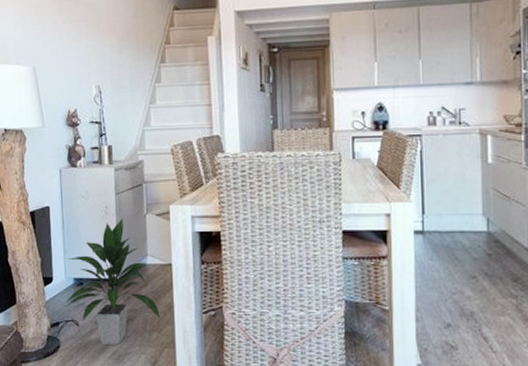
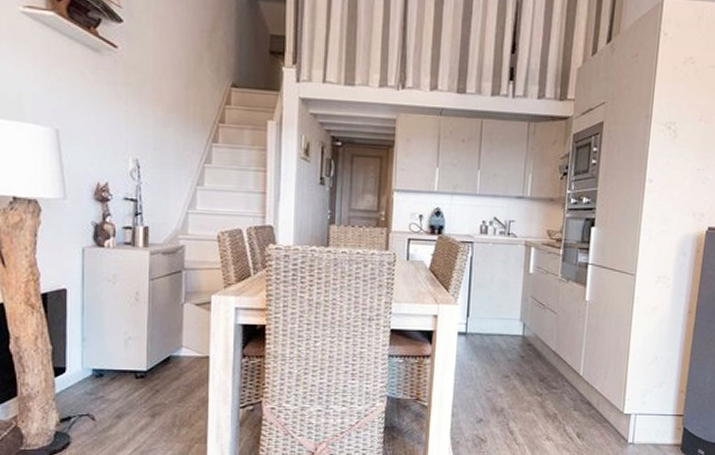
indoor plant: present [66,217,160,345] -> none [80,305,192,440]

